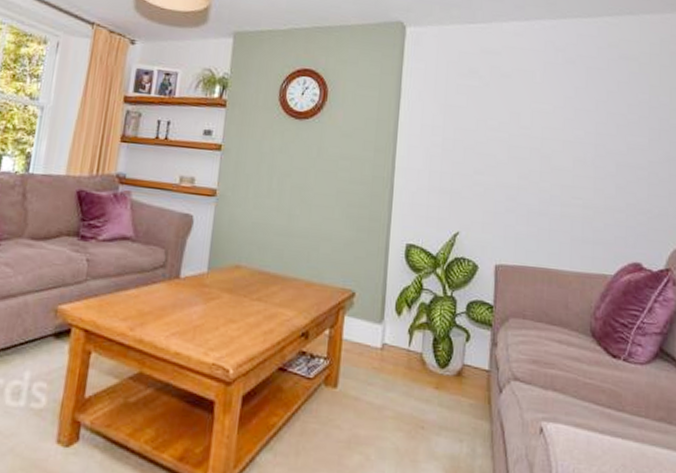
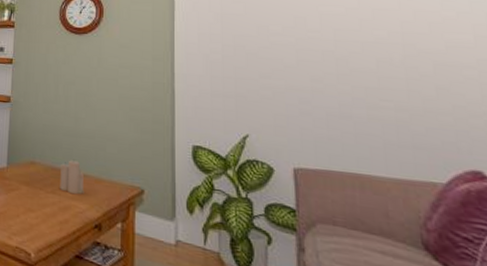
candle: none [266,261,294,301] -> present [60,159,84,195]

